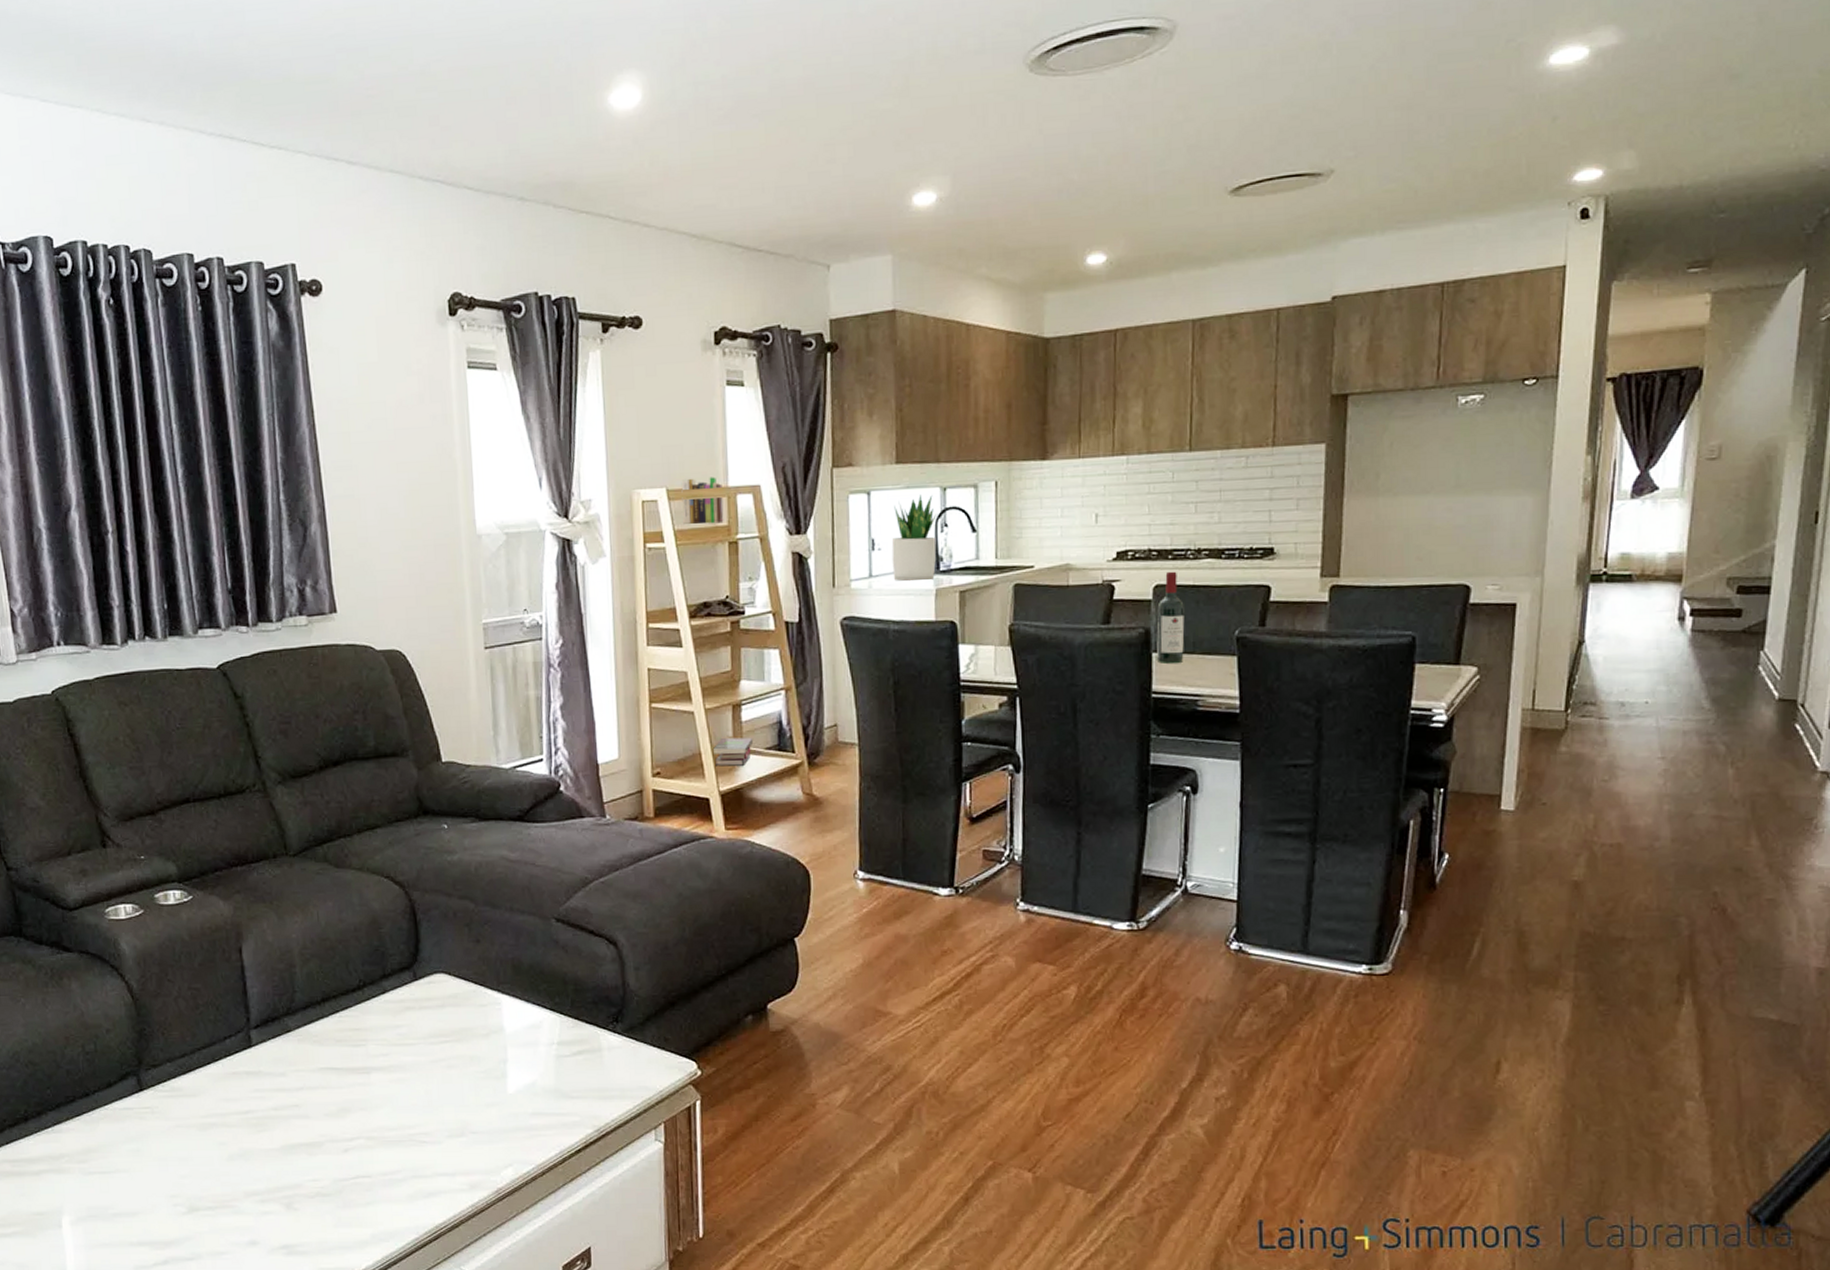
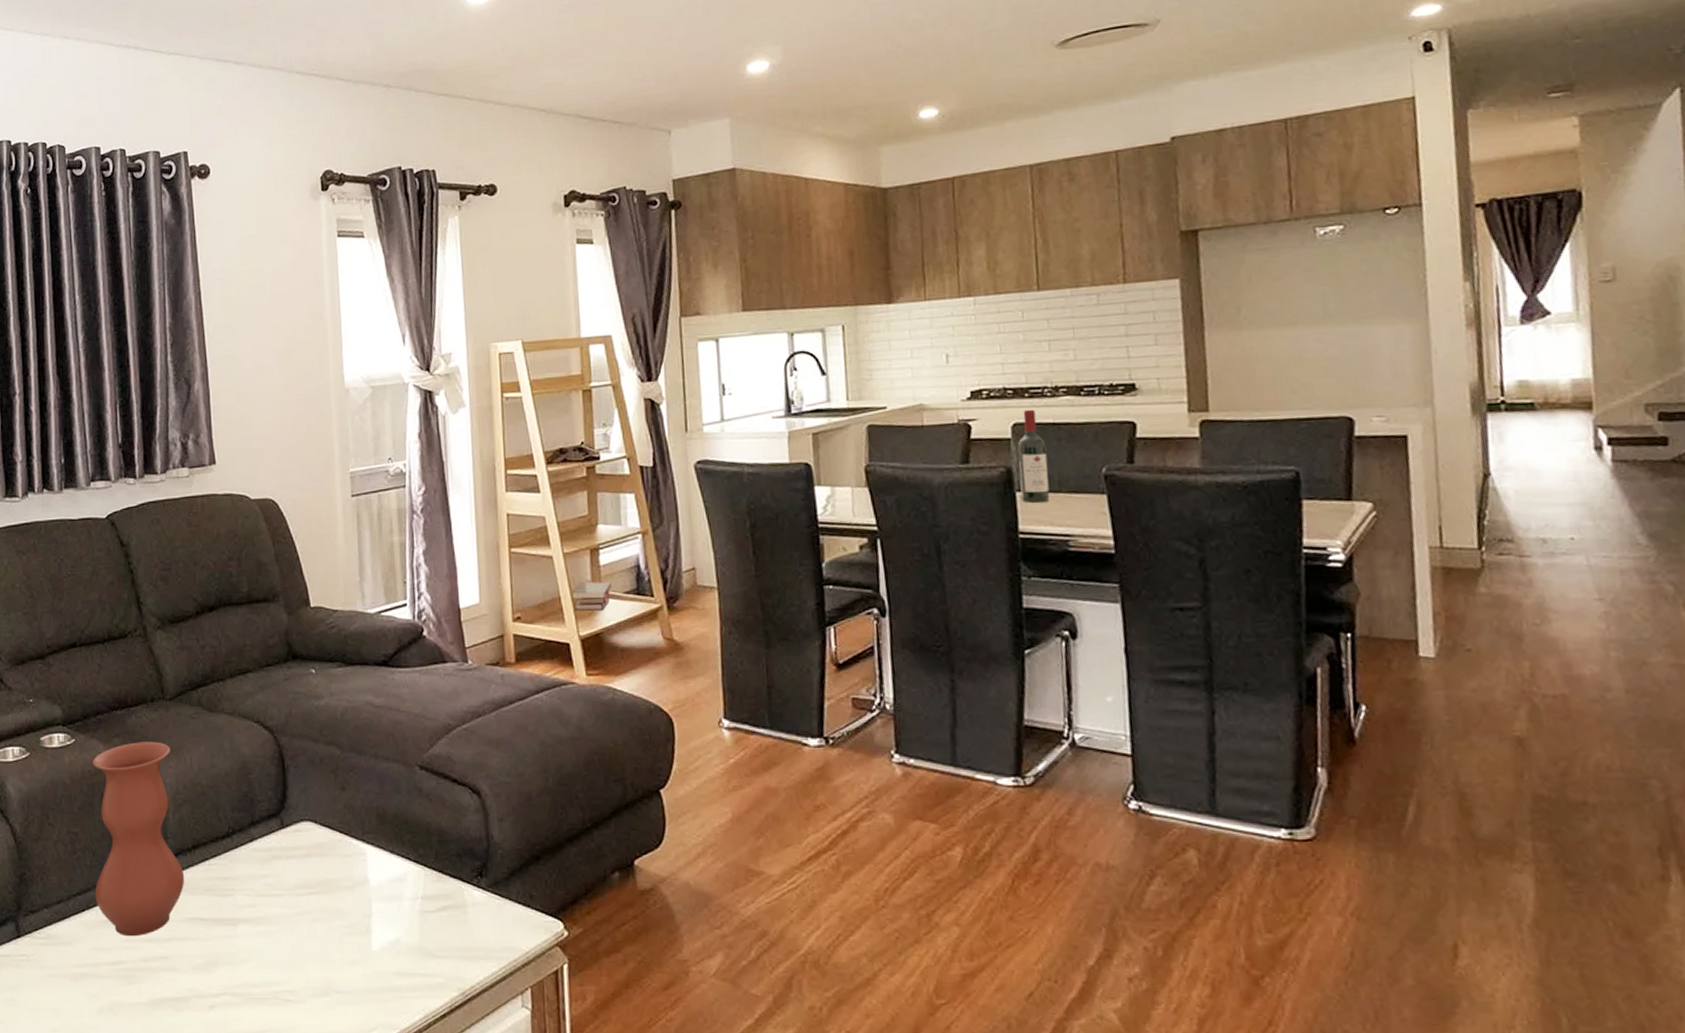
vase: none [212,897,315,1087] -> present [92,741,185,937]
books: present [681,476,724,525] -> none [535,329,578,375]
planter: present [891,495,937,582] -> none [741,340,787,426]

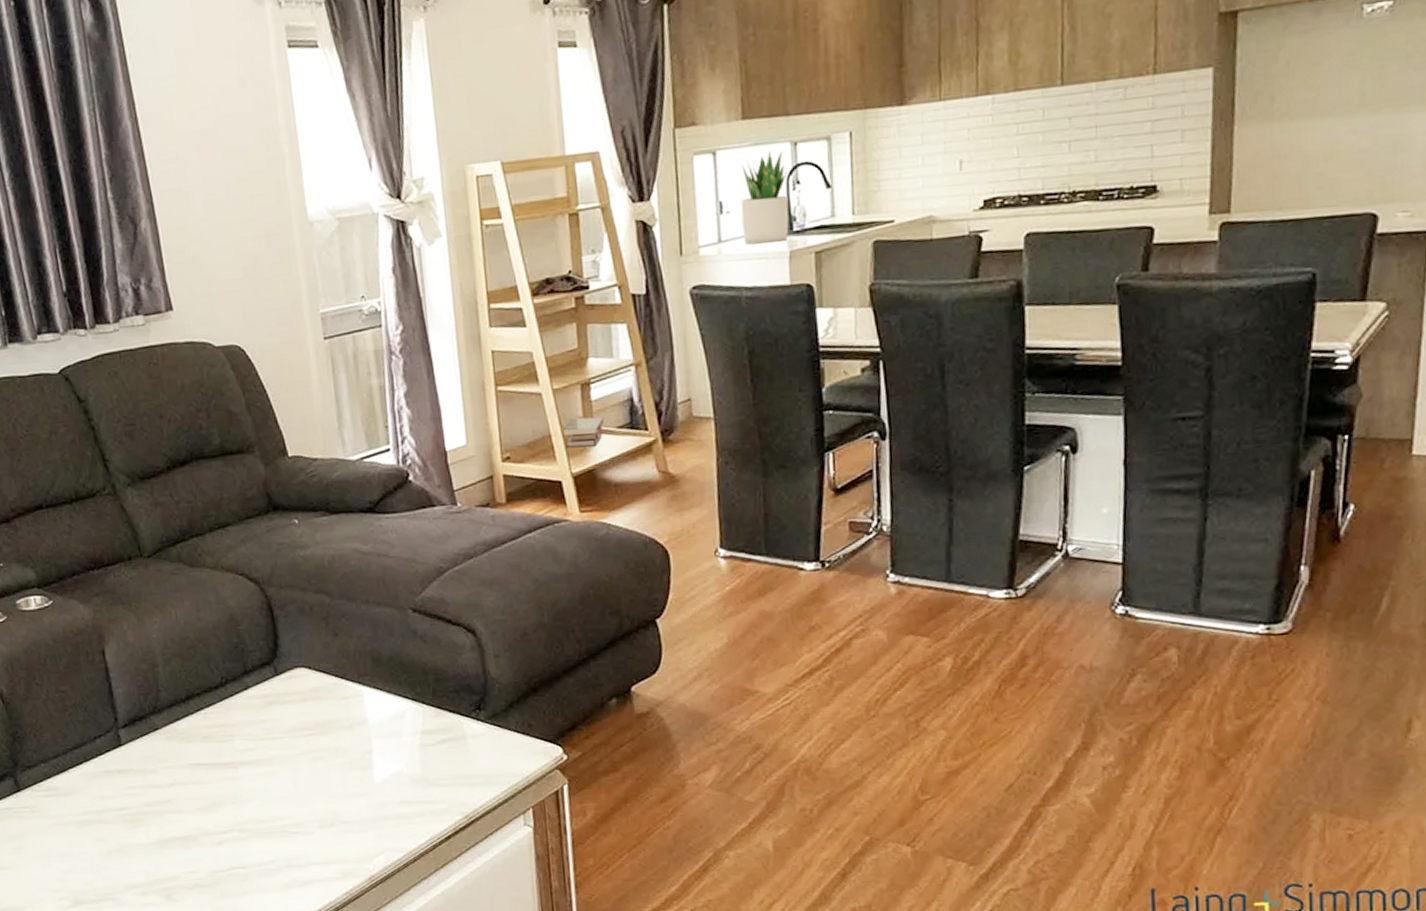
vase: present [92,741,185,937] -> none [73,599,182,785]
planter: none [741,340,787,426] -> present [740,151,789,246]
wine bottle: present [1017,409,1050,504] -> none [1029,217,1060,318]

